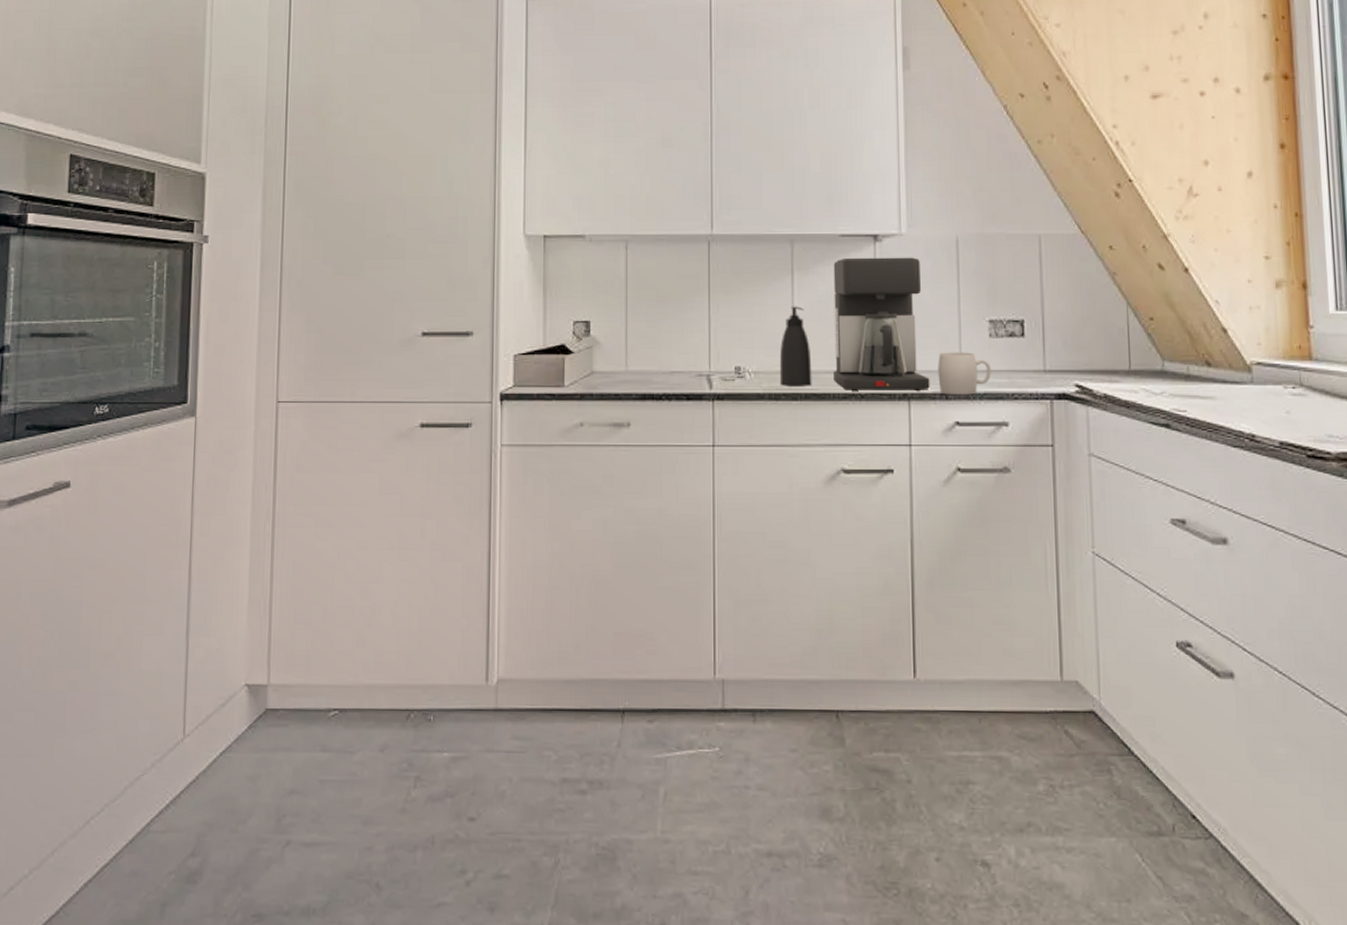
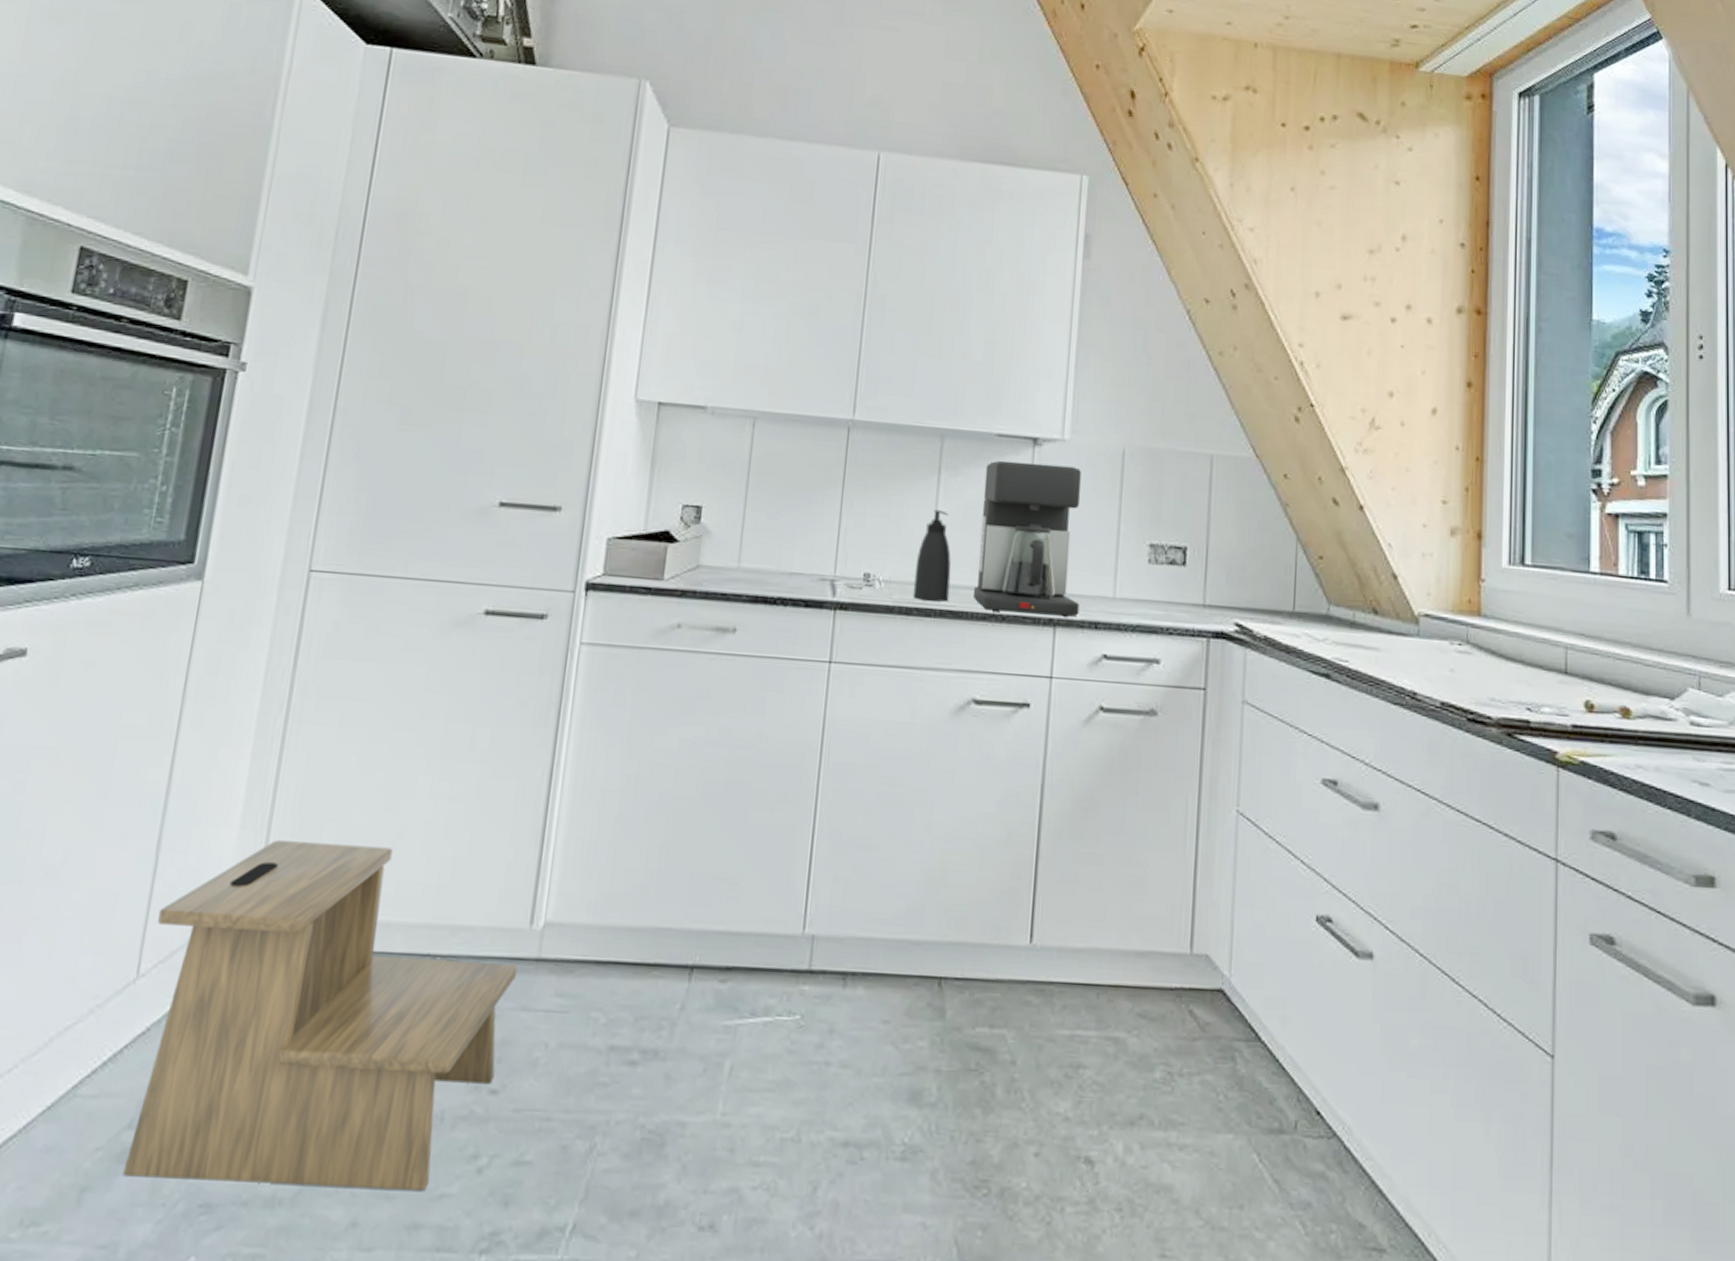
step stool: none [191,623,480,900] -> present [122,840,518,1190]
mug: present [937,352,992,395] -> none [1088,575,1148,626]

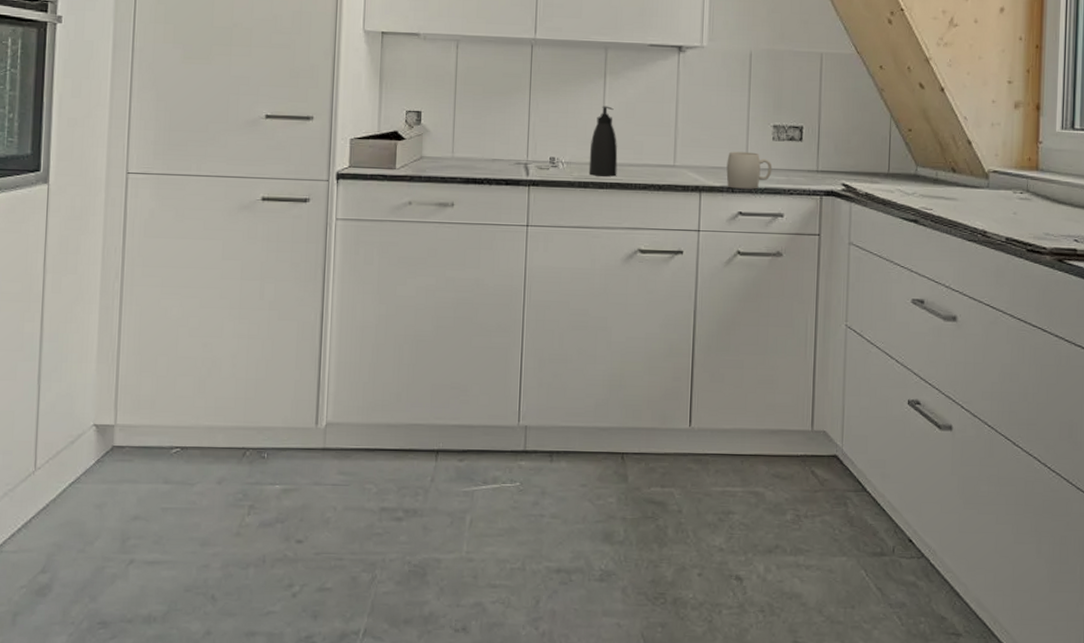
step stool: present [122,840,518,1190] -> none [41,371,310,609]
coffee maker: present [972,460,1081,617] -> none [635,65,719,184]
mug: none [1088,575,1148,626] -> present [726,151,773,189]

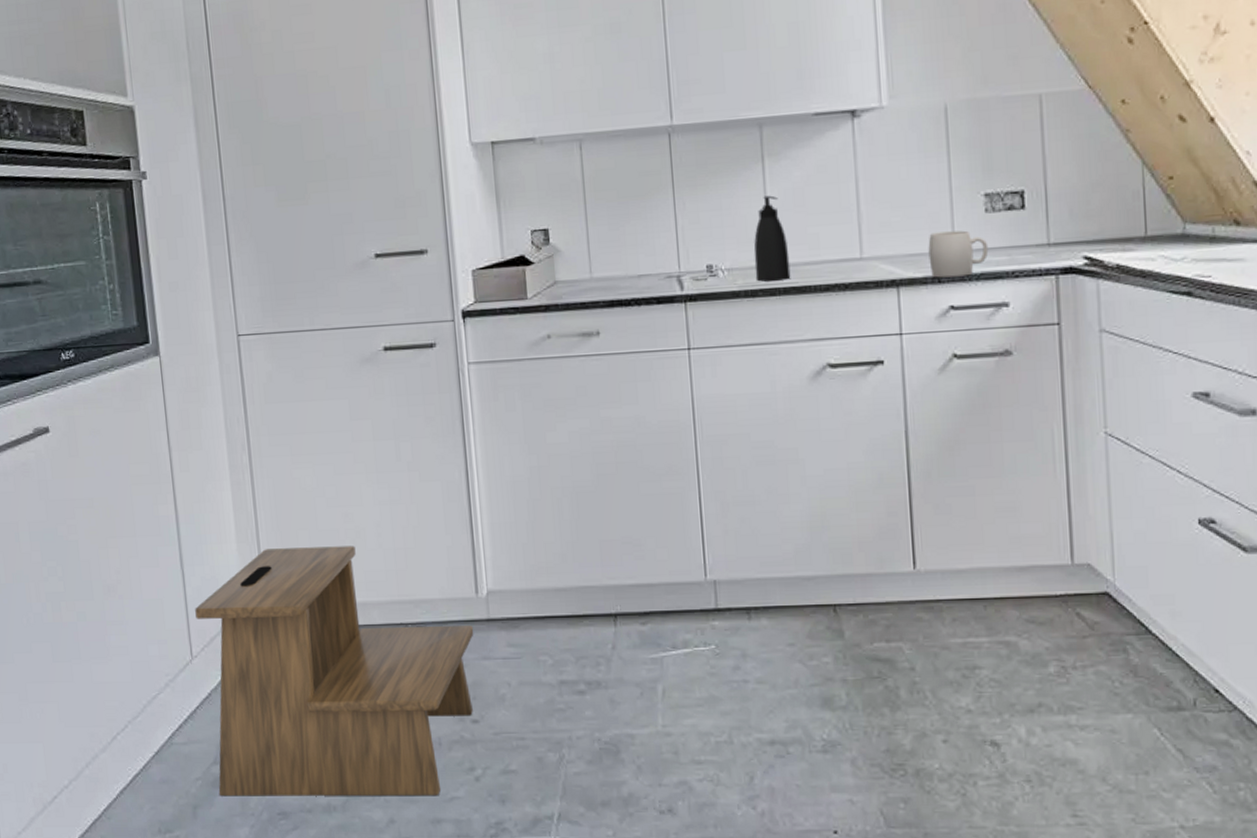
step stool: none [41,371,310,609] -> present [195,545,474,797]

